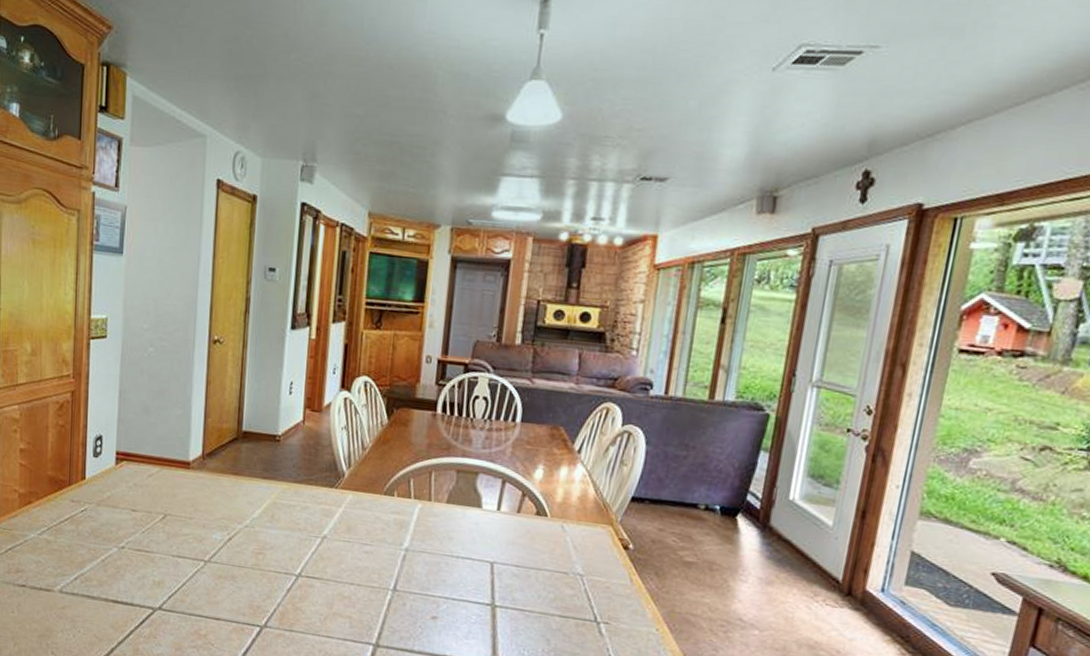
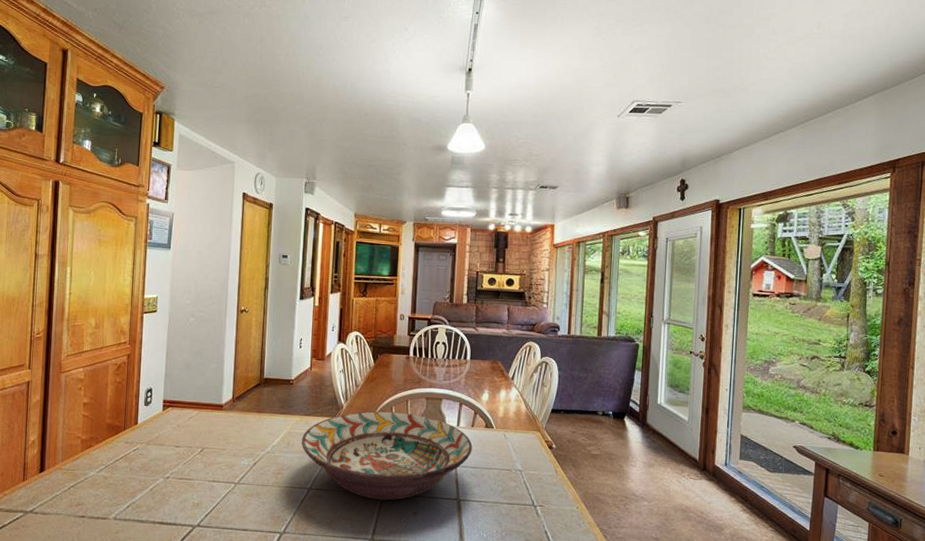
decorative bowl: none [288,483,517,599] -> present [301,411,473,501]

